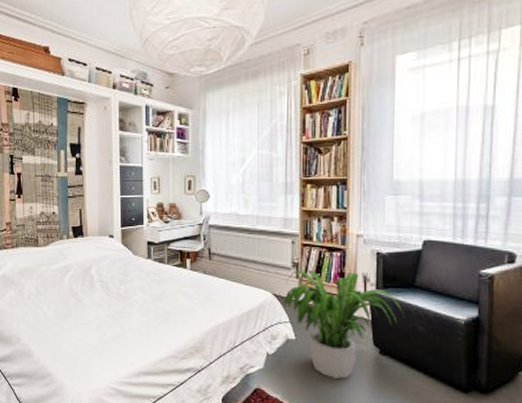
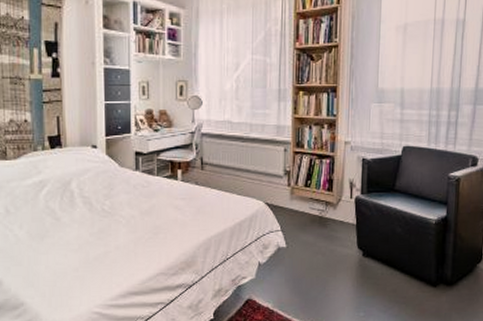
potted plant: present [283,269,404,379] -> none [275,177,385,283]

